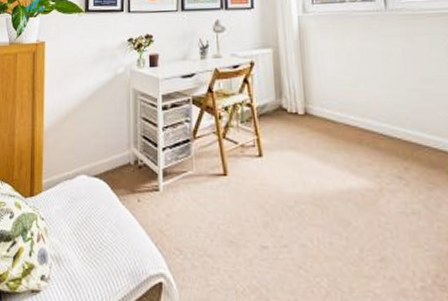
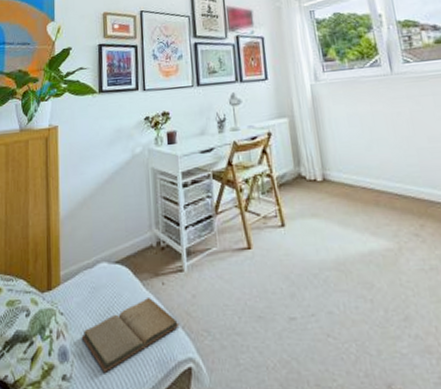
book: none [60,213,153,278] -> present [81,298,180,372]

